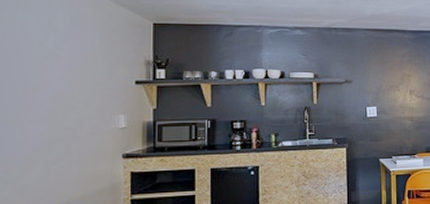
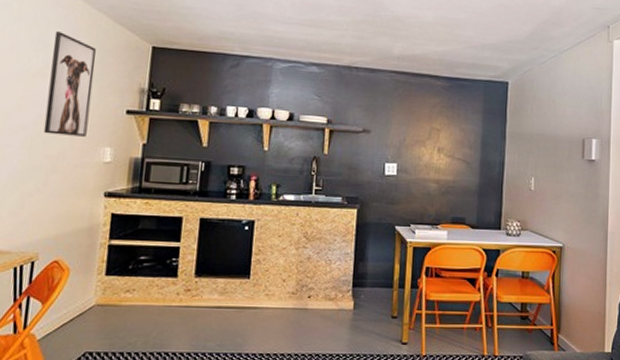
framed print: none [60,16,103,108] -> present [43,31,96,137]

